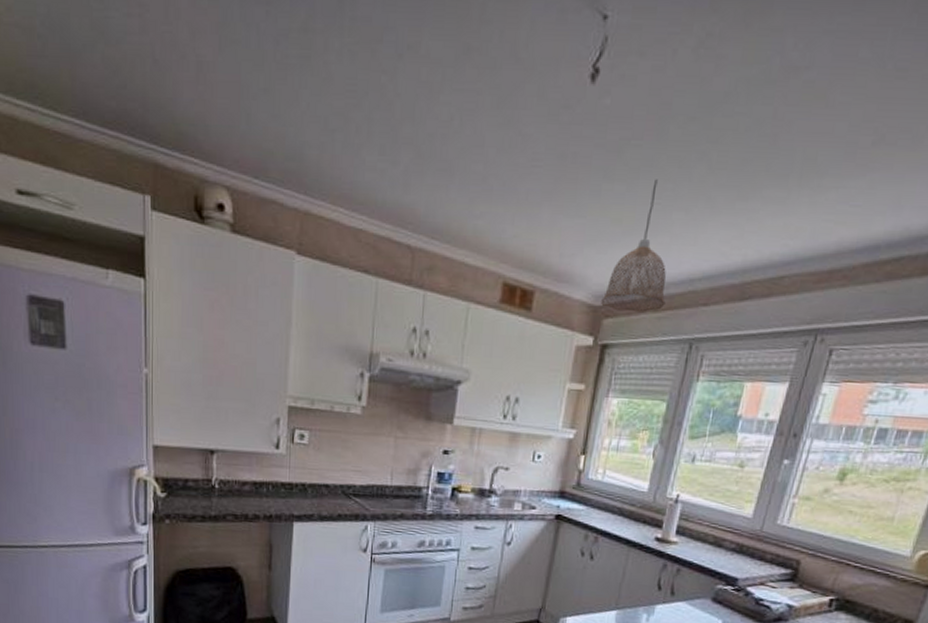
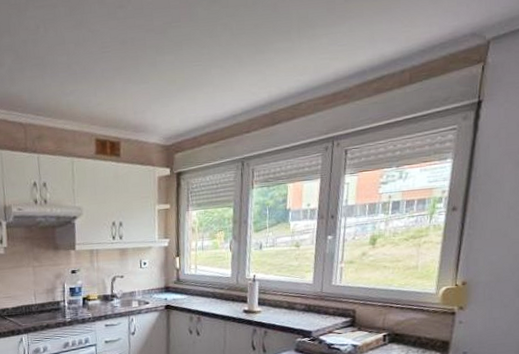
pendant lamp: present [601,179,666,313] -> none [171,48,218,147]

